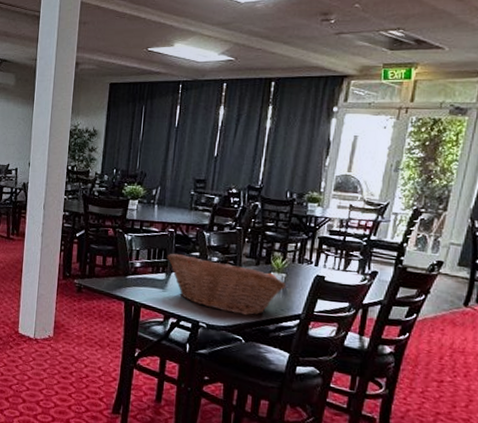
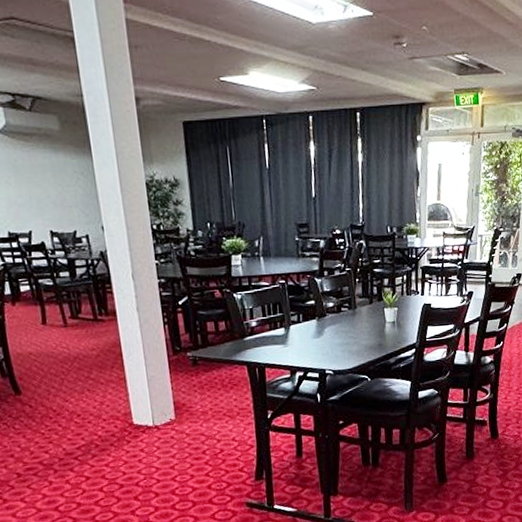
fruit basket: present [166,253,287,316] -> none [281,302,400,355]

